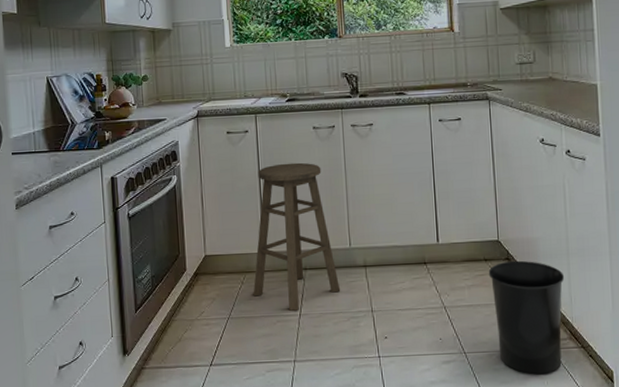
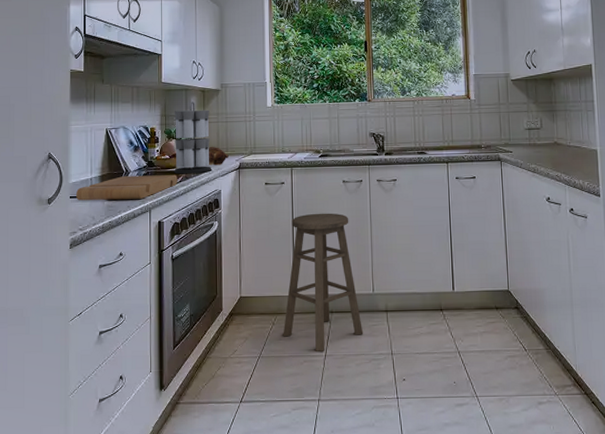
cutting board: none [18,125,130,157] -> present [76,175,178,201]
spice rack: none [122,43,168,125] -> present [174,100,212,174]
bread loaf: none [161,93,185,115] -> present [208,146,229,166]
waste bin: present [488,260,565,375] -> none [499,309,569,420]

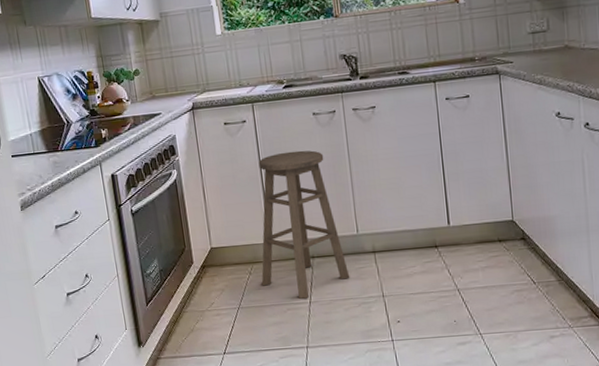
cutting board: present [76,175,178,201] -> none [17,122,126,159]
spice rack: present [174,100,212,174] -> none [111,36,163,121]
bread loaf: present [208,146,229,166] -> none [154,86,179,109]

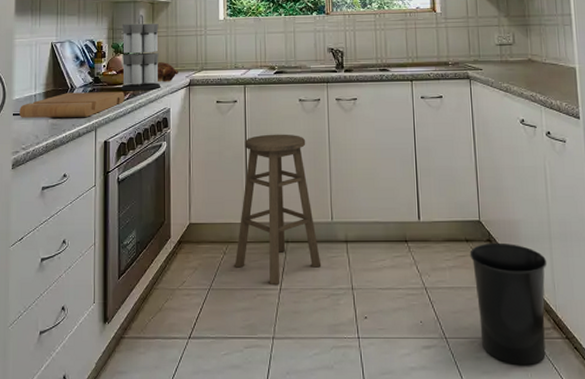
cutting board: none [17,122,126,159] -> present [20,91,125,118]
spice rack: none [111,36,163,121] -> present [121,13,161,91]
bread loaf: none [154,86,179,109] -> present [157,61,178,82]
waste bin: none [503,239,585,353] -> present [469,242,547,366]

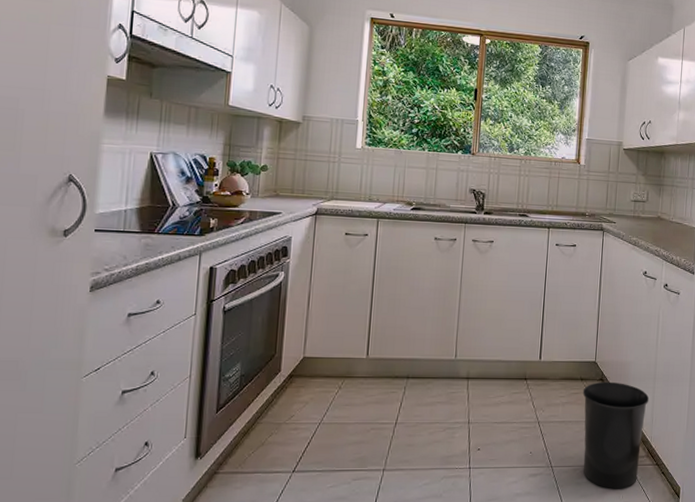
cutting board: present [20,91,125,118] -> none [103,211,239,239]
spice rack: present [121,13,161,91] -> none [235,131,286,216]
bread loaf: present [157,61,178,82] -> none [278,186,305,209]
bar stool: present [234,134,320,284] -> none [349,270,440,419]

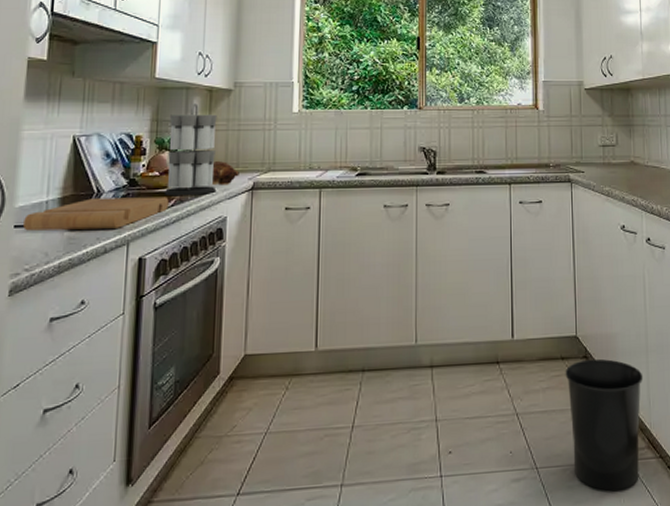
cutting board: none [103,211,239,239] -> present [23,197,169,231]
spice rack: none [235,131,286,216] -> present [165,102,217,196]
bread loaf: none [278,186,305,209] -> present [211,160,239,186]

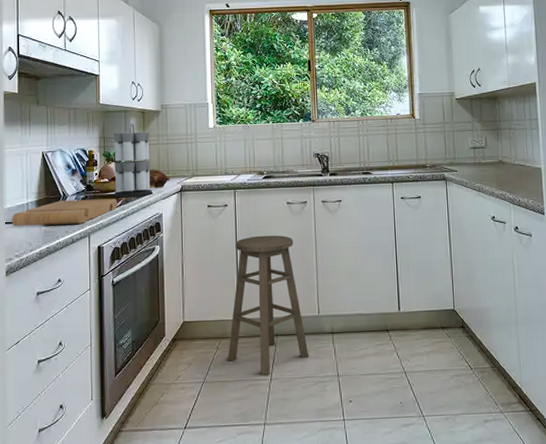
bar stool: none [298,245,401,422] -> present [227,235,308,375]
waste bin: present [565,358,644,492] -> none [445,328,514,437]

